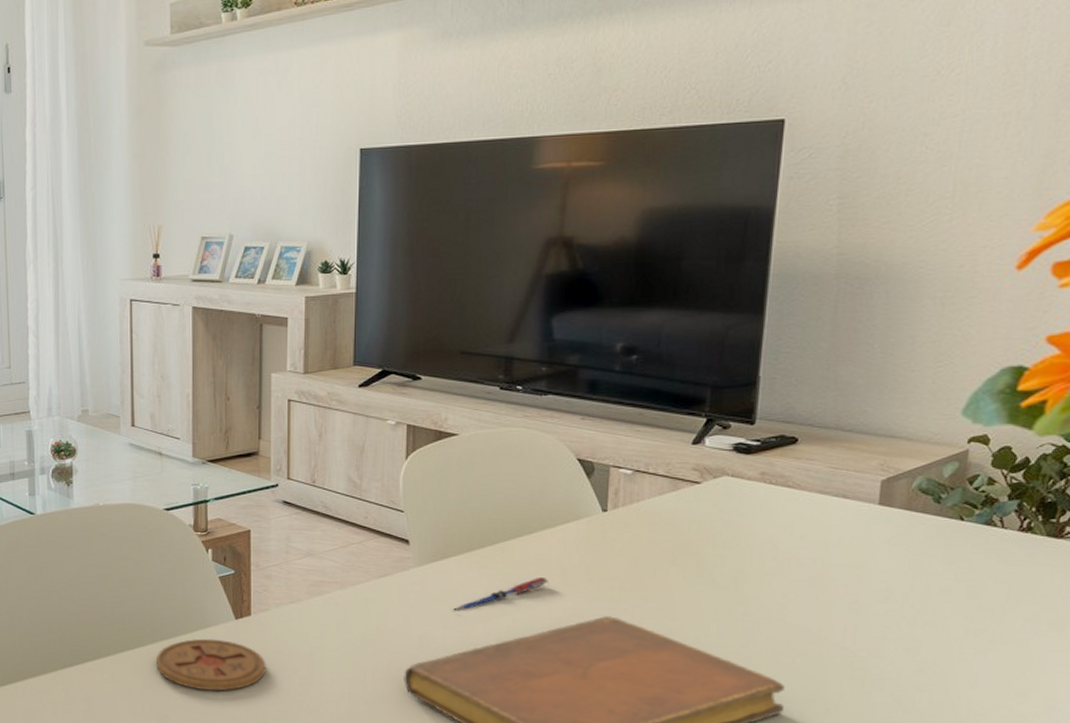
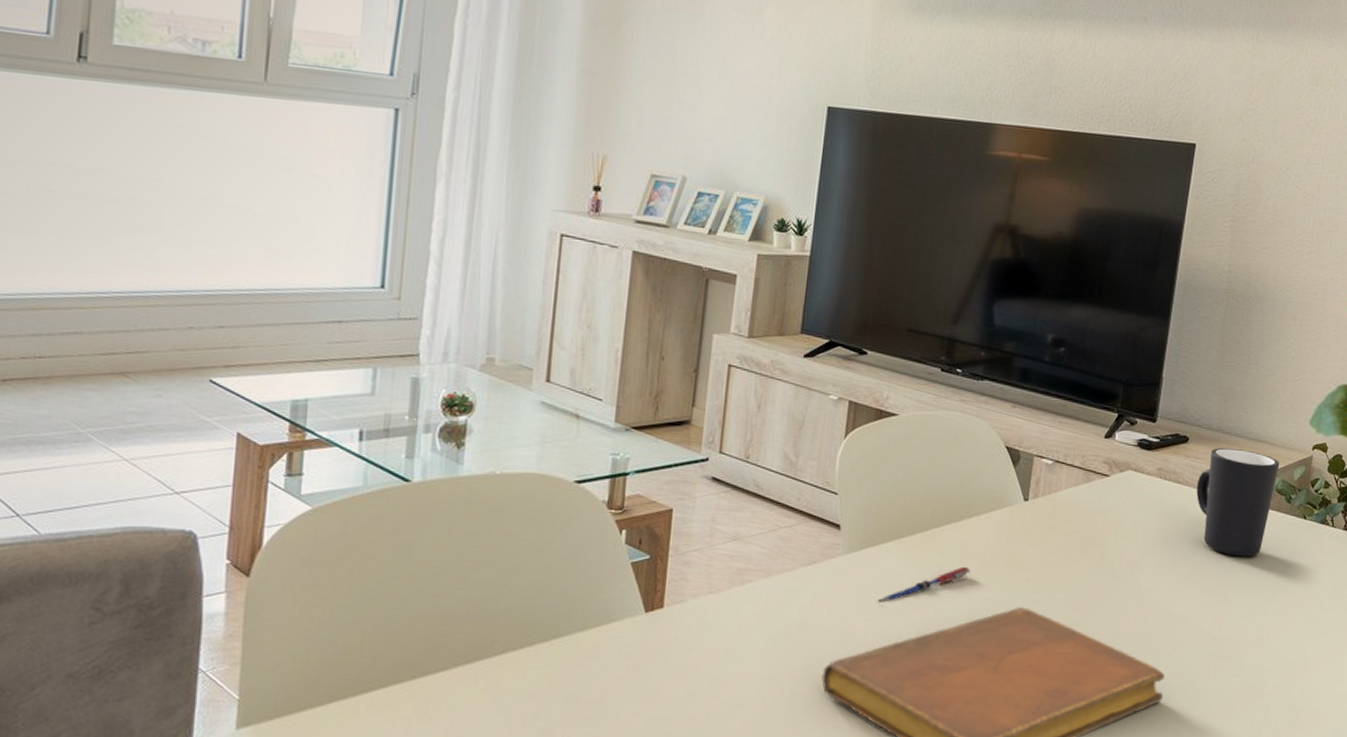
coaster: present [155,638,266,691] -> none [544,635,675,698]
mug: none [811,446,923,563] -> present [1196,447,1280,557]

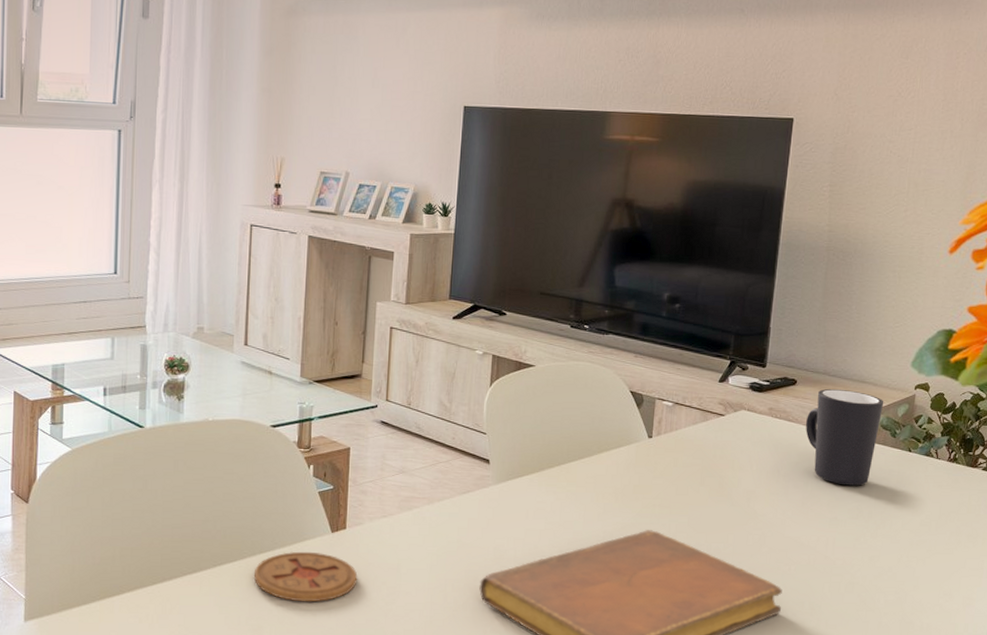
coaster: none [544,635,675,698] -> present [253,551,358,602]
pen: present [878,566,971,603] -> none [524,494,604,525]

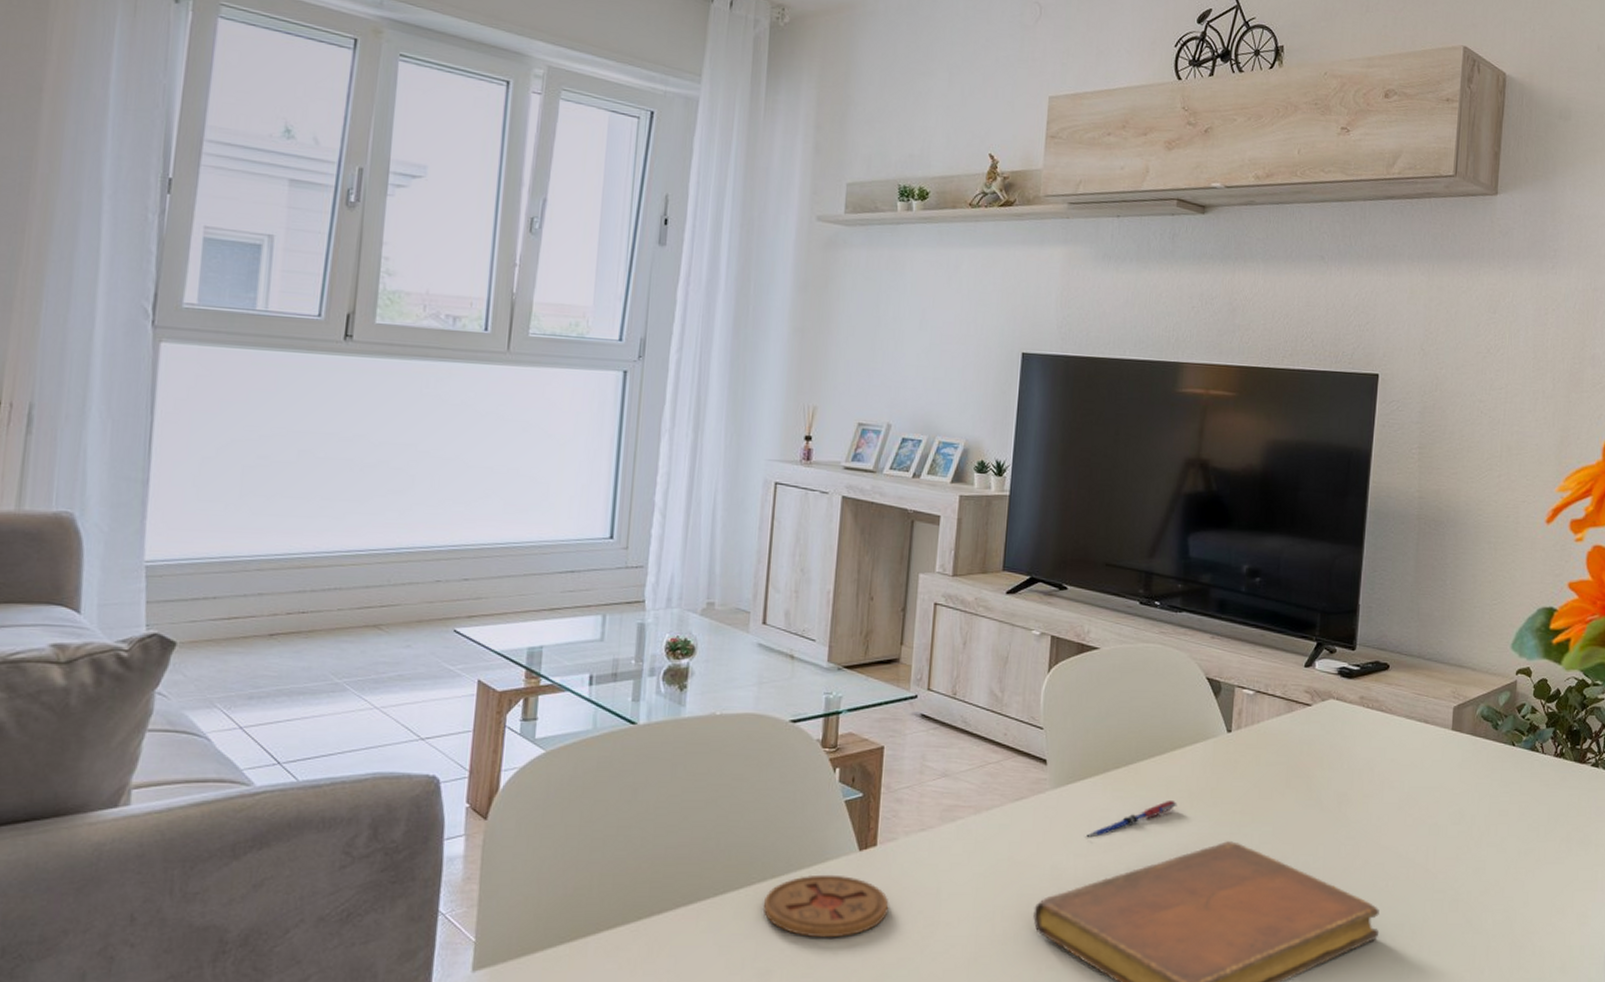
pen: none [524,494,604,525] -> present [1086,799,1177,838]
mug: present [805,388,884,486] -> none [1400,674,1484,786]

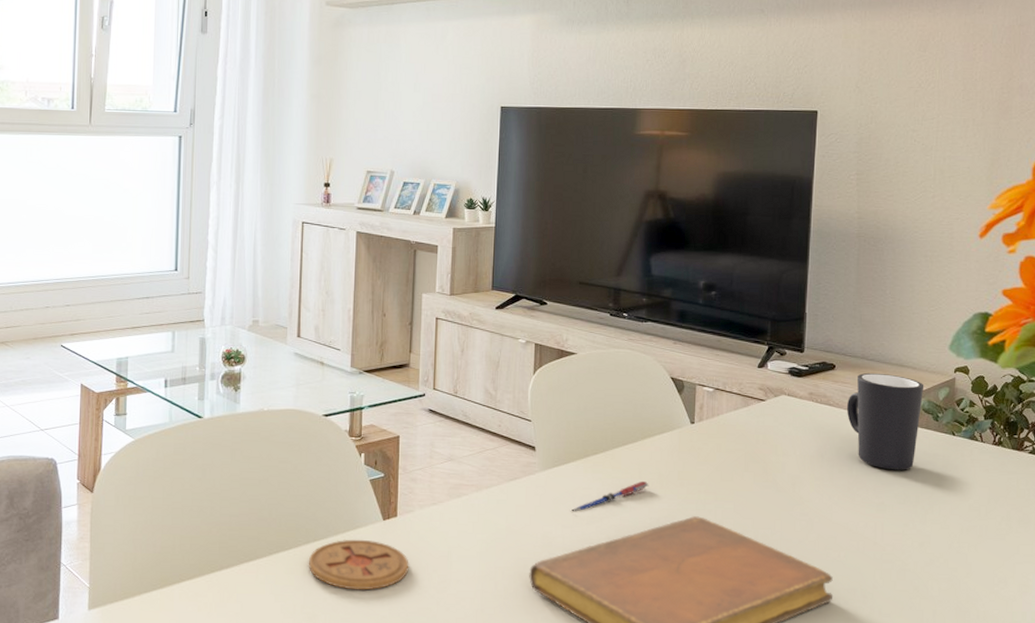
mug: none [1400,674,1484,786] -> present [846,372,924,470]

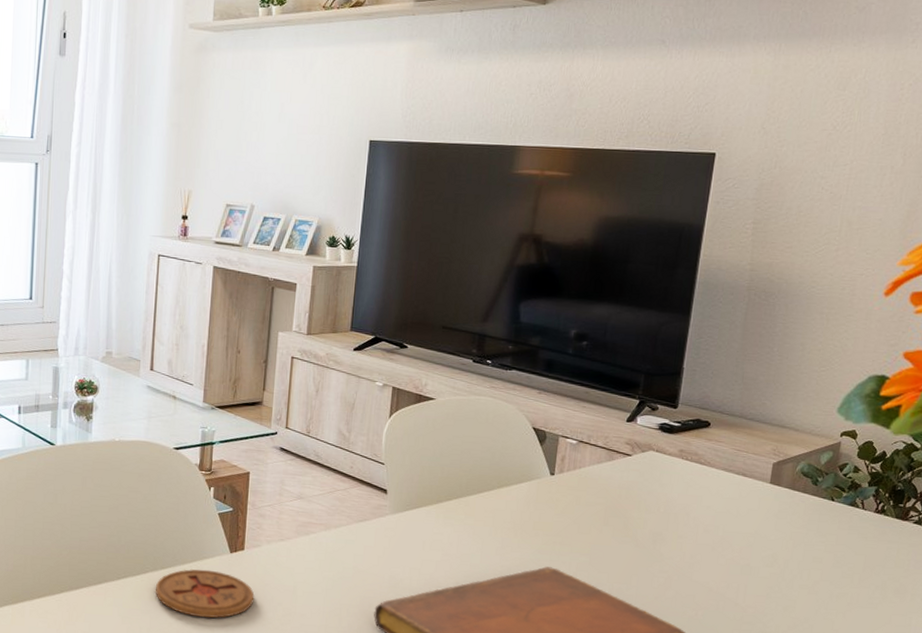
pen: present [571,480,649,512] -> none [420,529,502,556]
mug: present [846,372,924,470] -> none [718,432,806,534]

